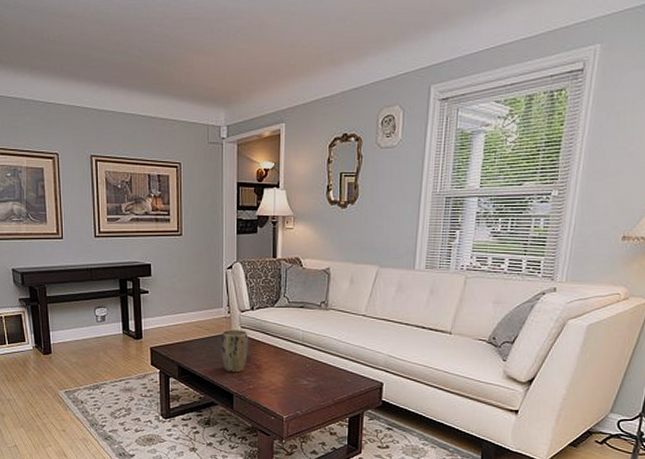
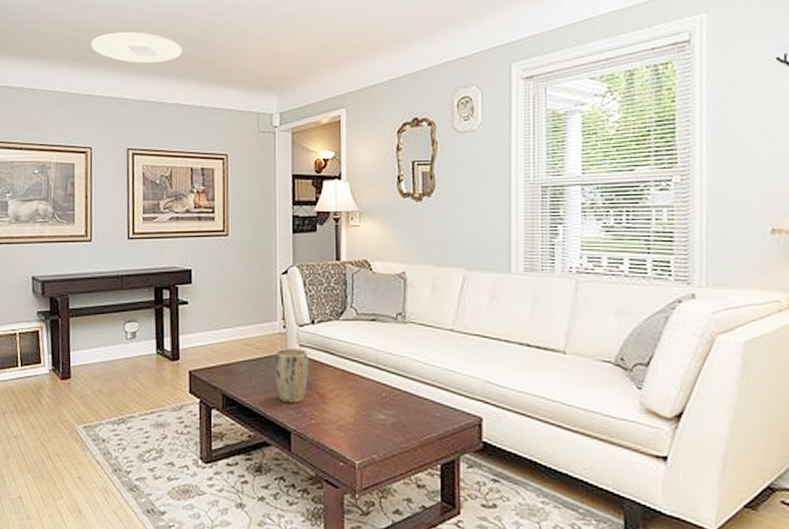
ceiling light: none [52,41,139,73] -> present [91,31,183,63]

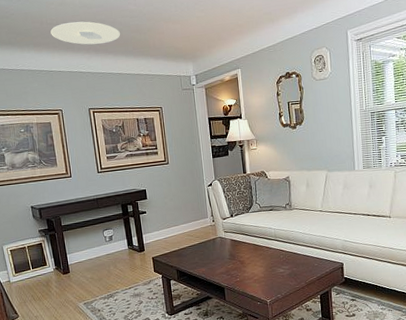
plant pot: present [275,348,308,404] -> none [209,234,233,270]

